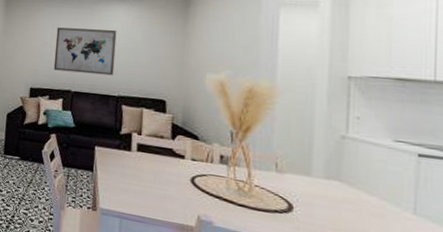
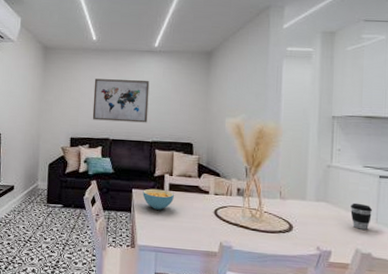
cereal bowl: none [106,147,144,172] -> present [143,188,175,210]
coffee cup: none [375,185,407,221] -> present [350,202,372,230]

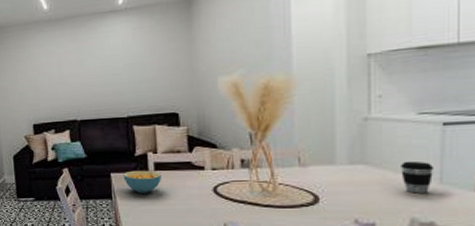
wall art: present [92,78,150,123] -> none [51,46,120,101]

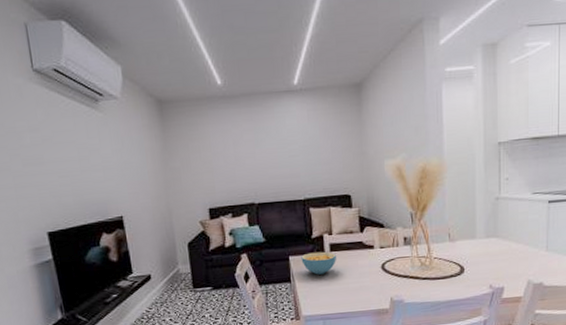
coffee cup: present [401,161,433,194] -> none [521,233,542,260]

